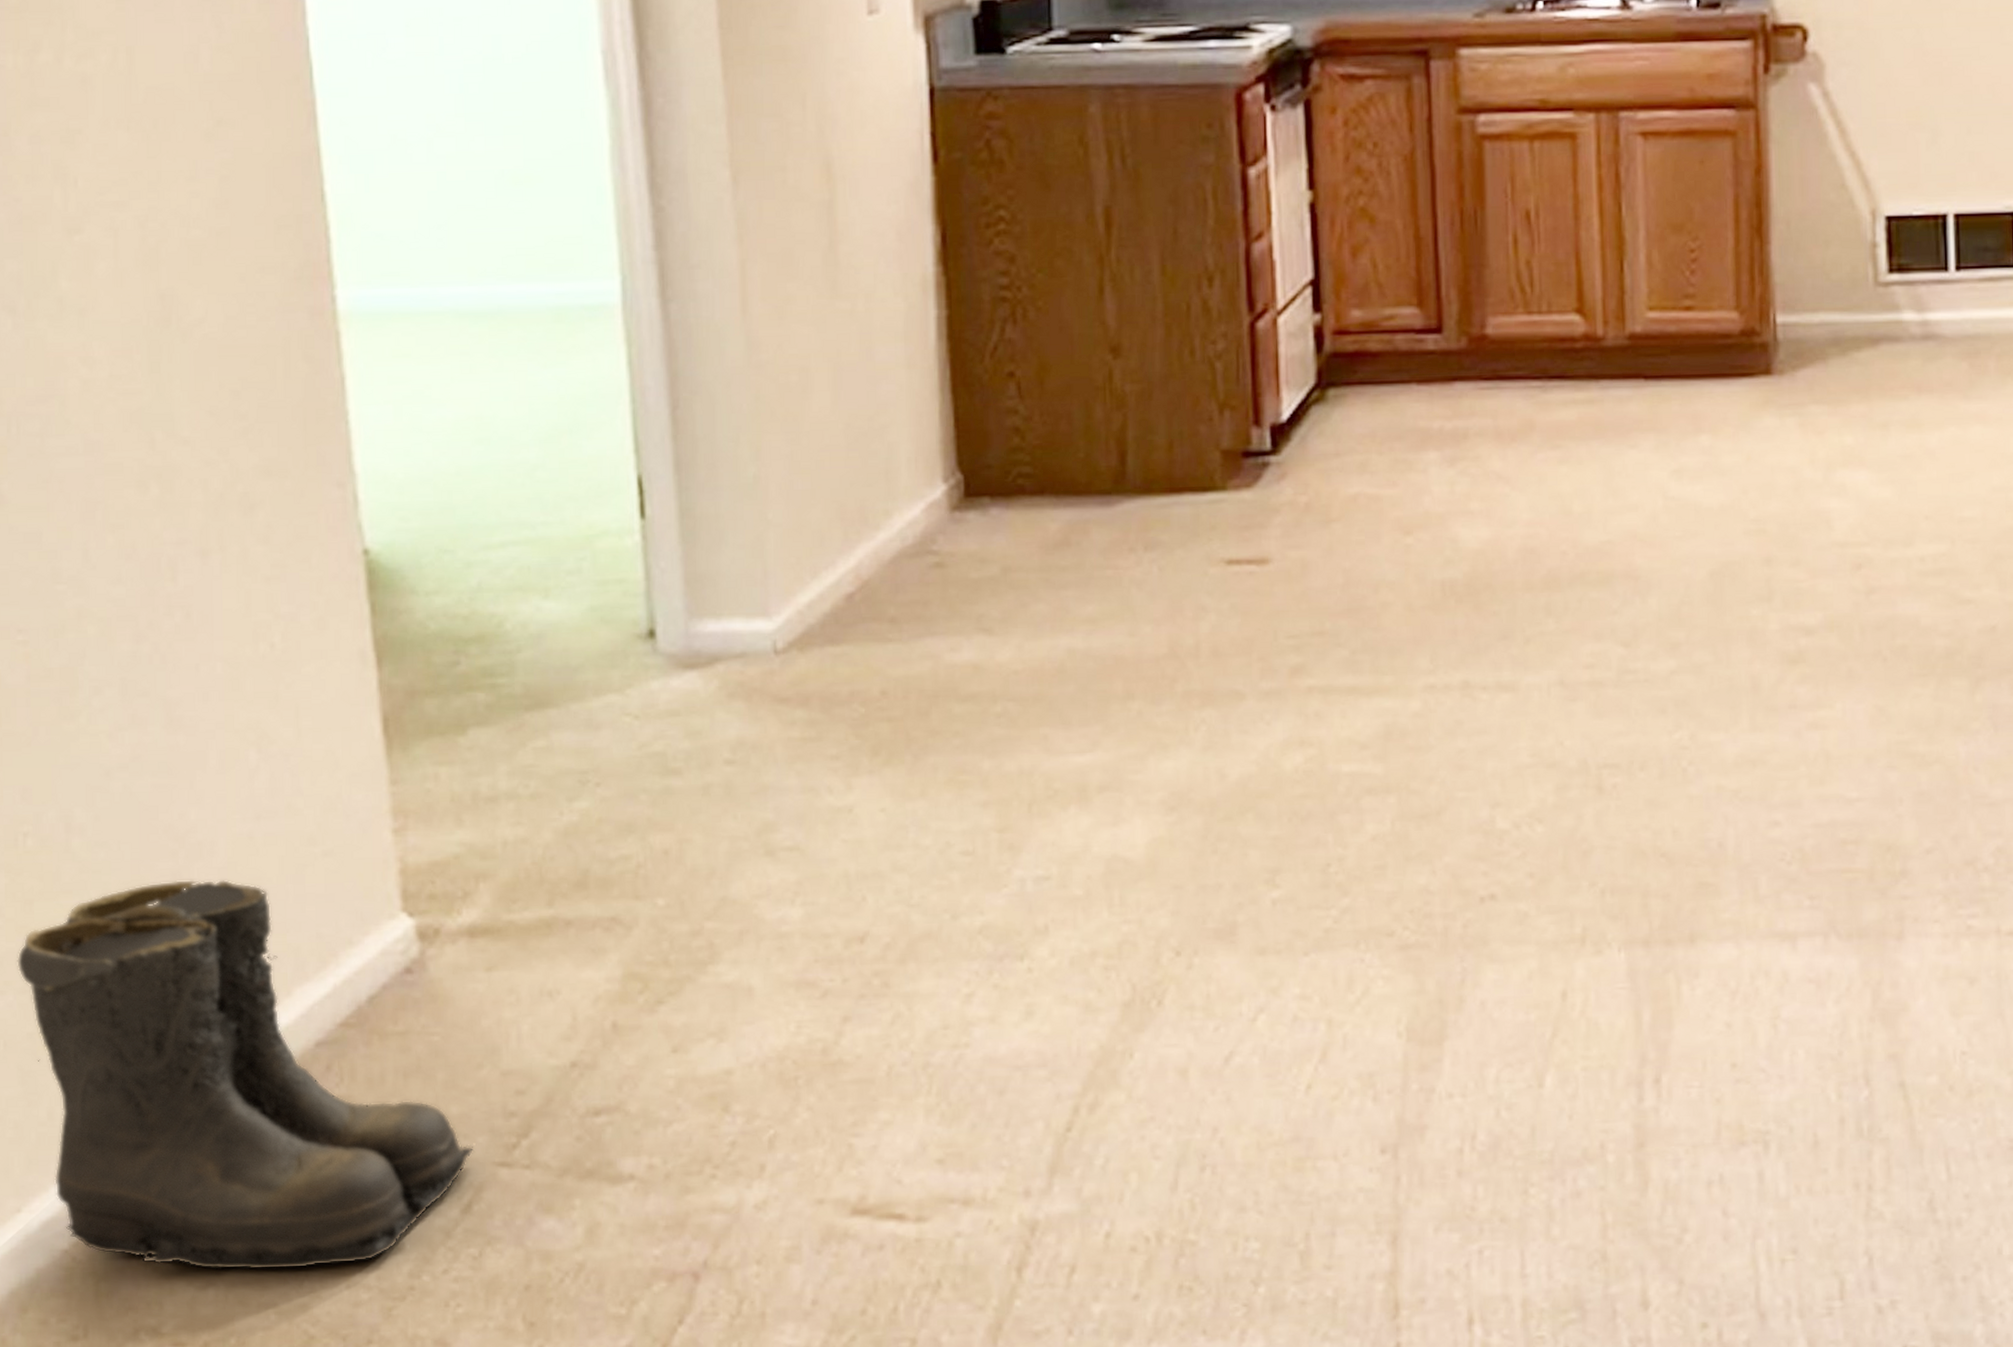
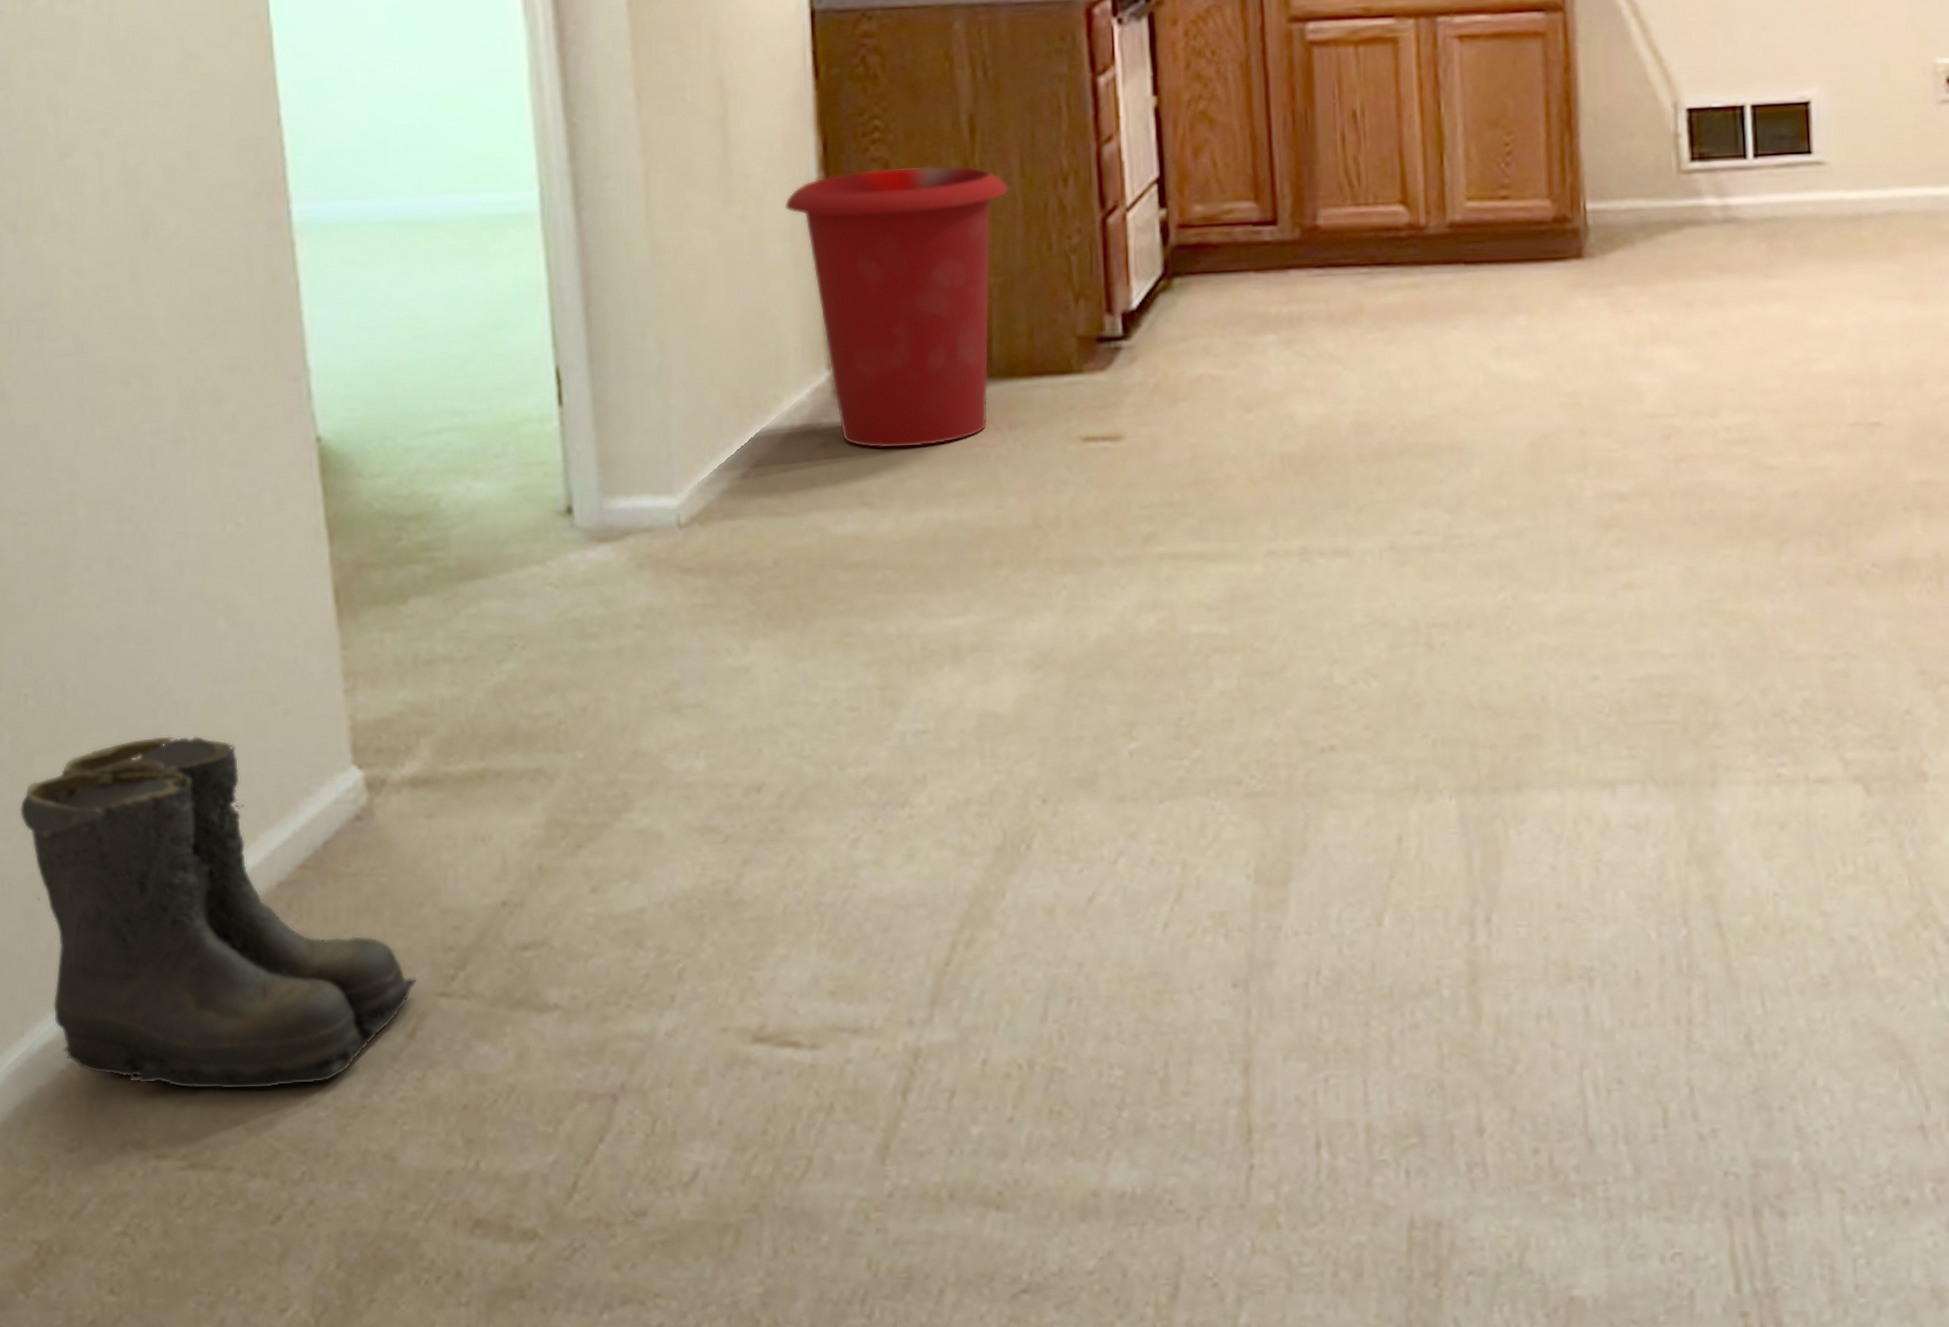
waste bin: none [897,261,1149,570] -> present [784,166,1009,449]

